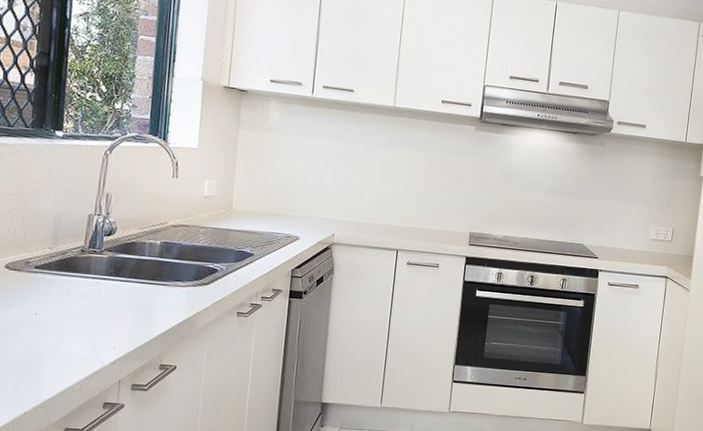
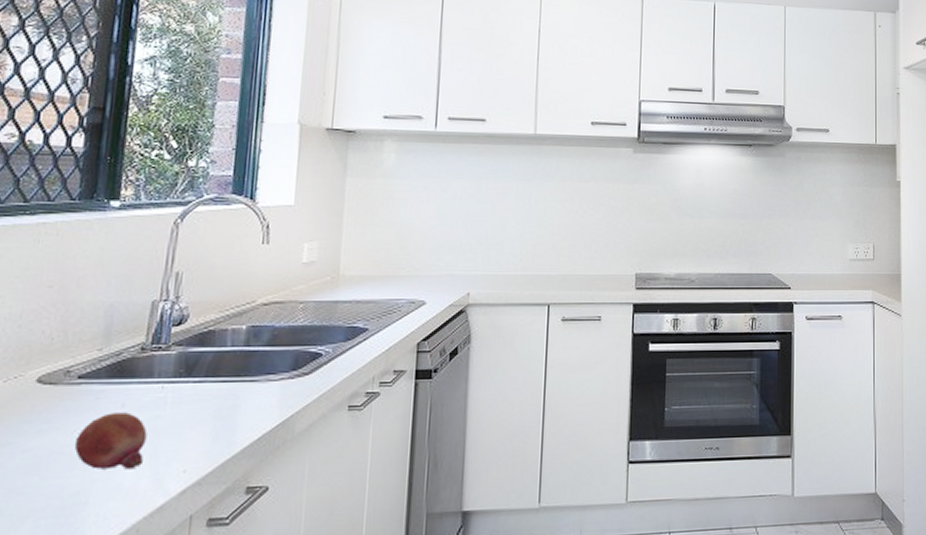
fruit: none [34,297,87,341] -> present [74,412,148,470]

